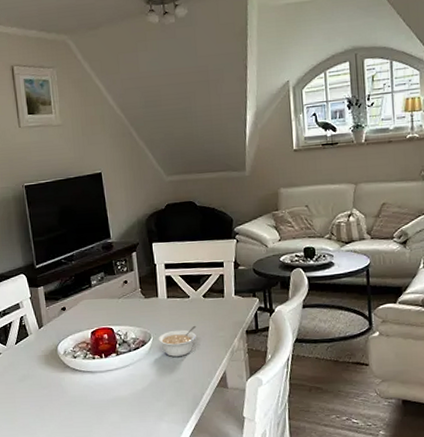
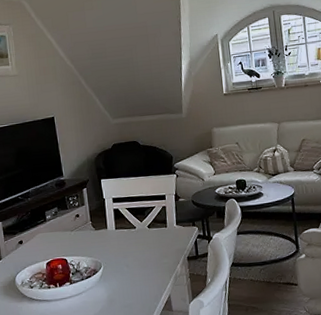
legume: present [158,325,197,357] -> none [108,253,143,284]

